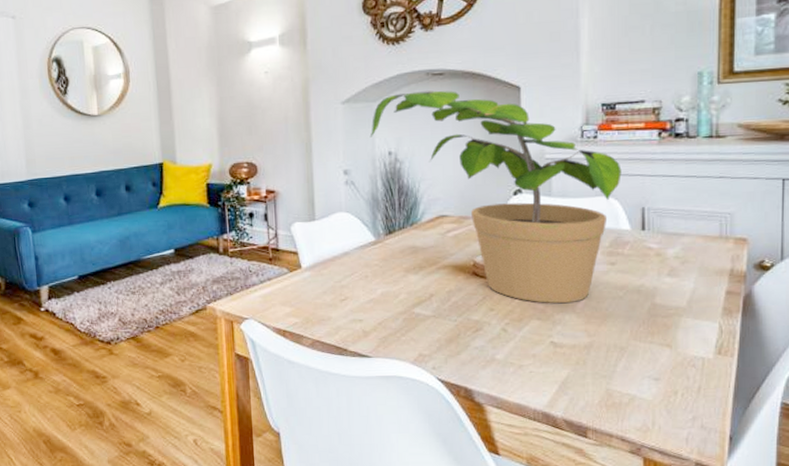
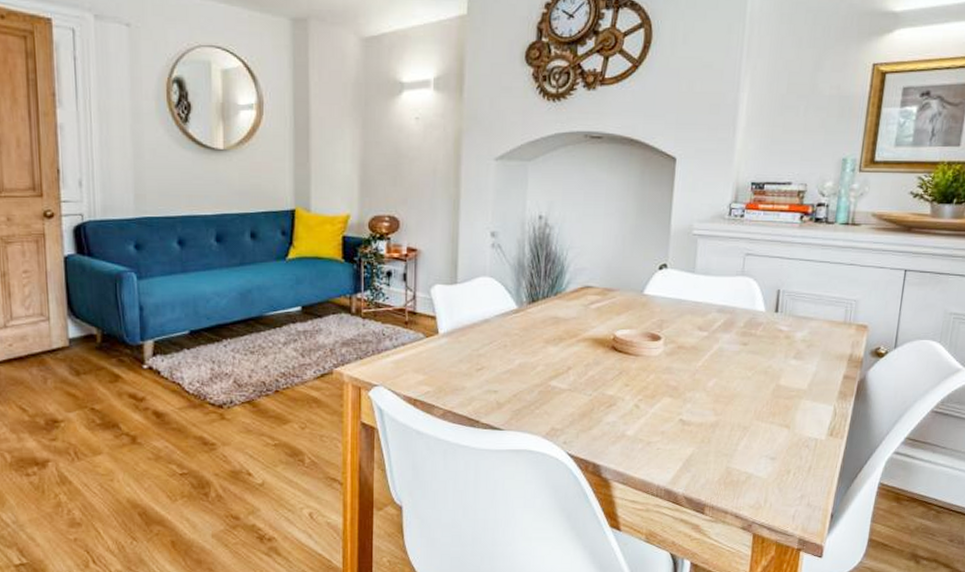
potted plant: present [369,90,622,304] -> none [521,154,763,382]

